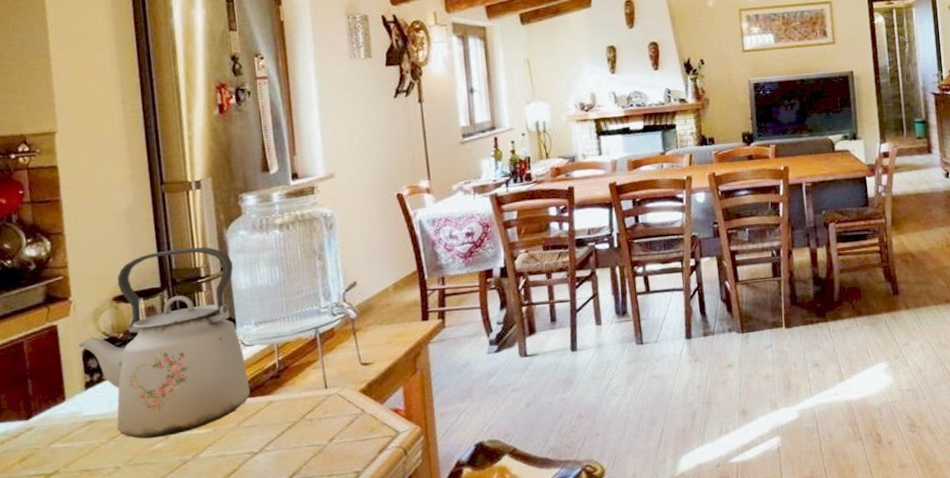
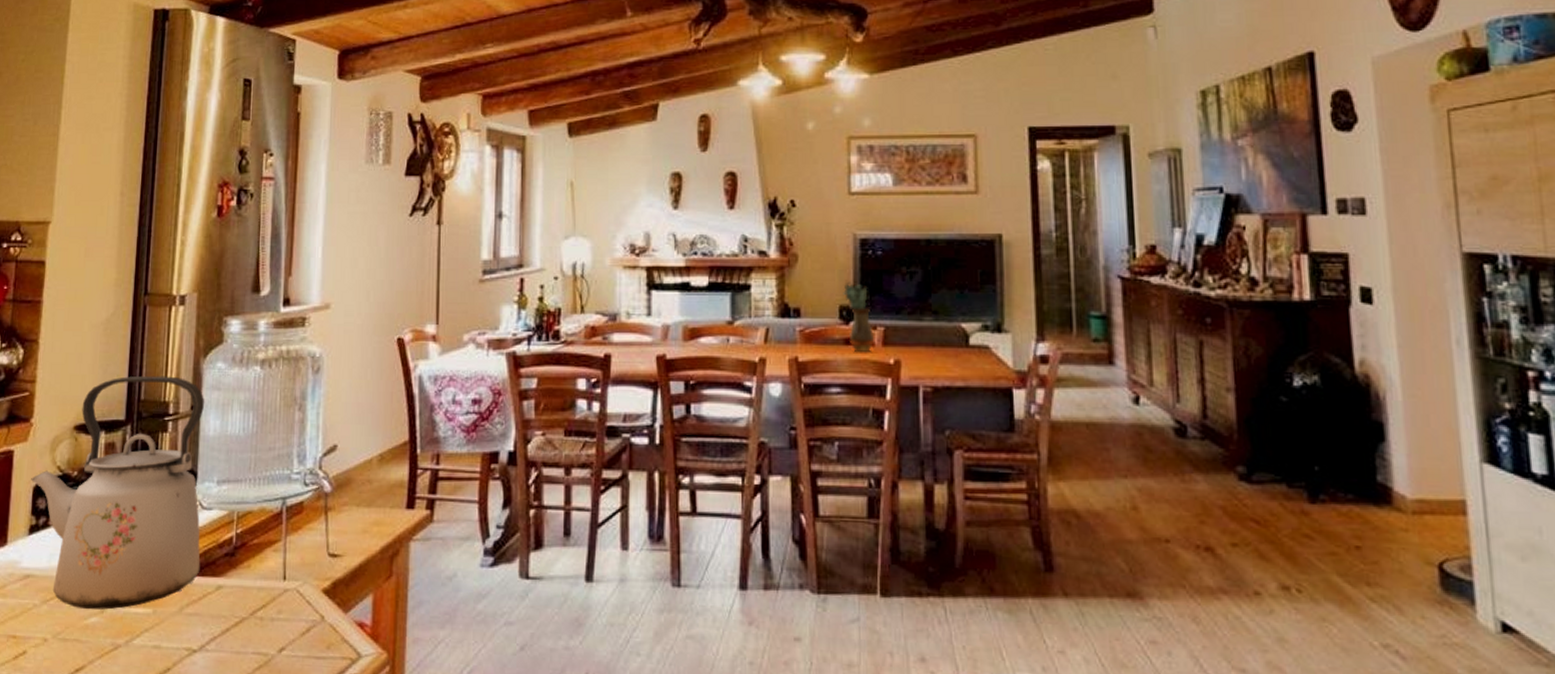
vase: none [744,114,769,165] -> present [843,280,874,353]

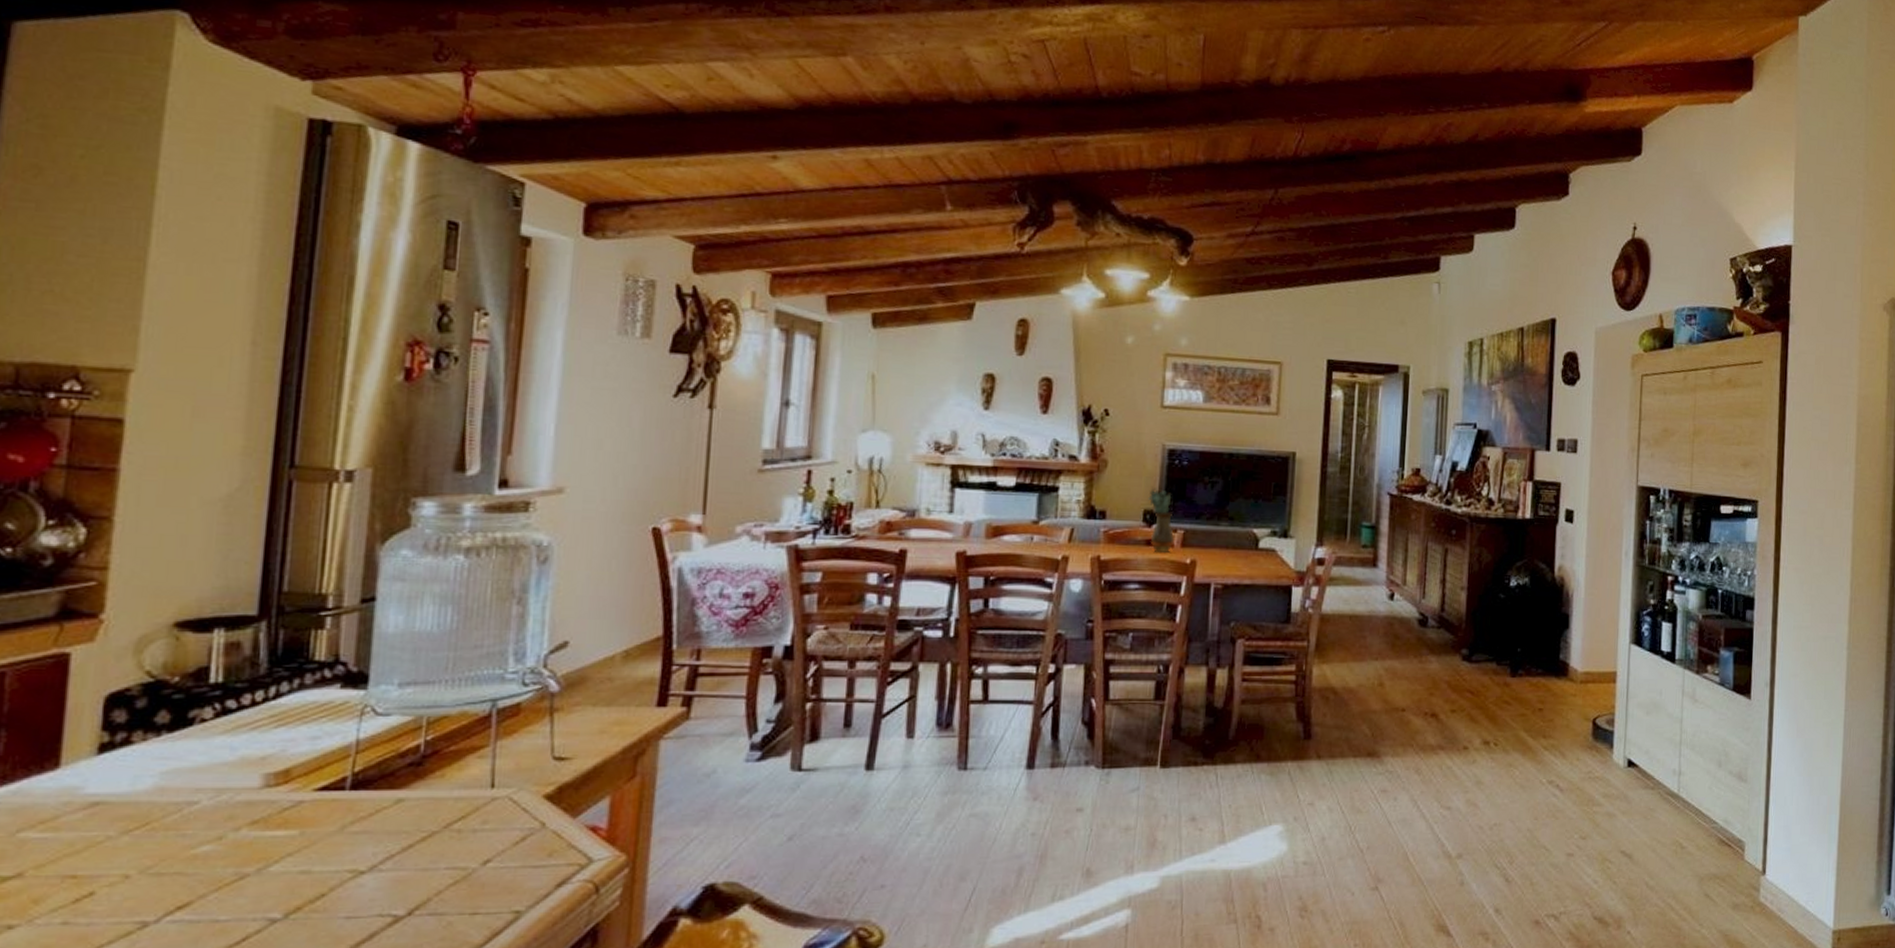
kettle: present [31,375,204,610] -> none [101,563,381,838]

